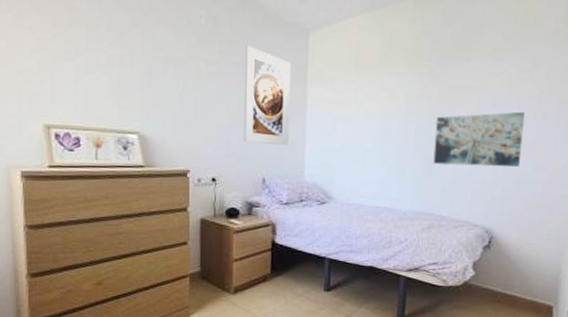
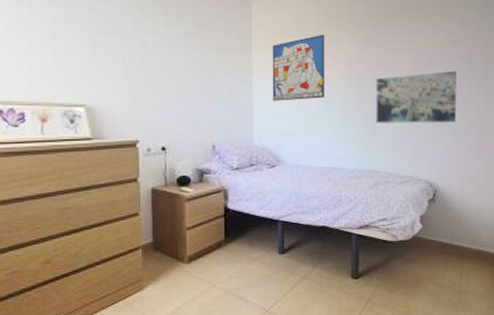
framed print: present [243,45,291,146] -> none [190,17,236,112]
wall art: none [326,67,385,137] -> present [272,34,325,101]

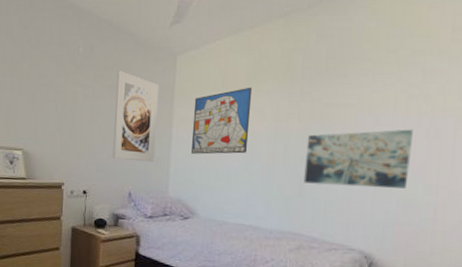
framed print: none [190,17,236,112] -> present [112,71,159,163]

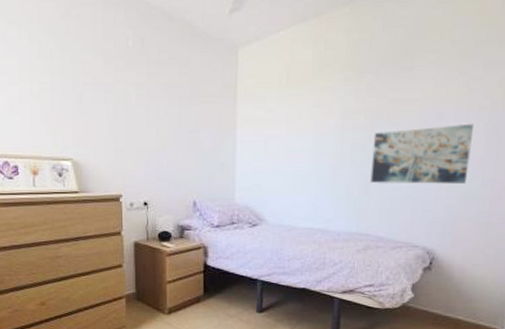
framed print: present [112,71,159,163] -> none [173,66,220,168]
wall art: present [191,87,253,155] -> none [257,82,319,157]

